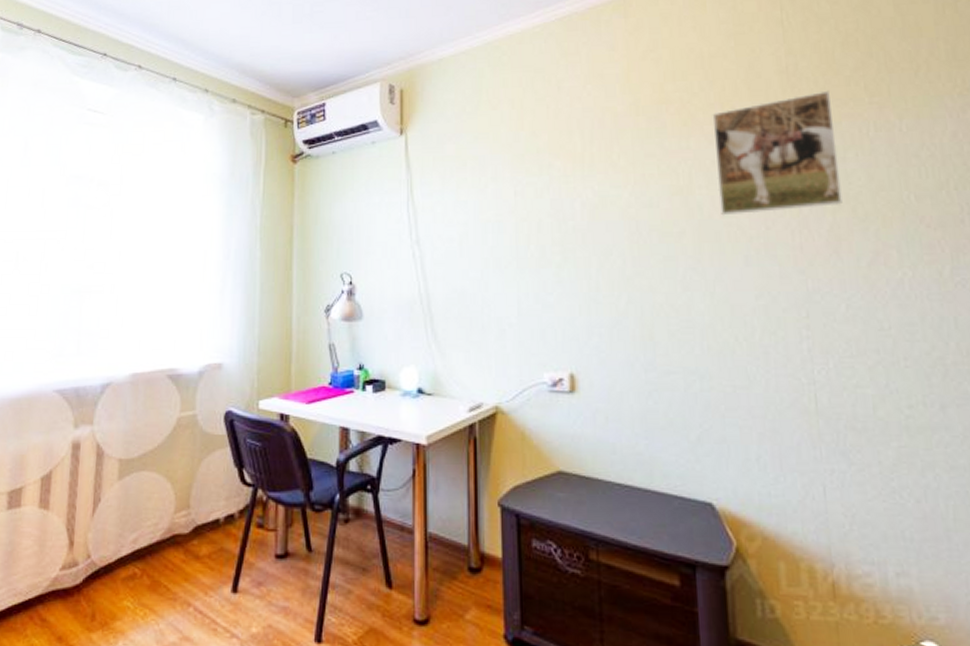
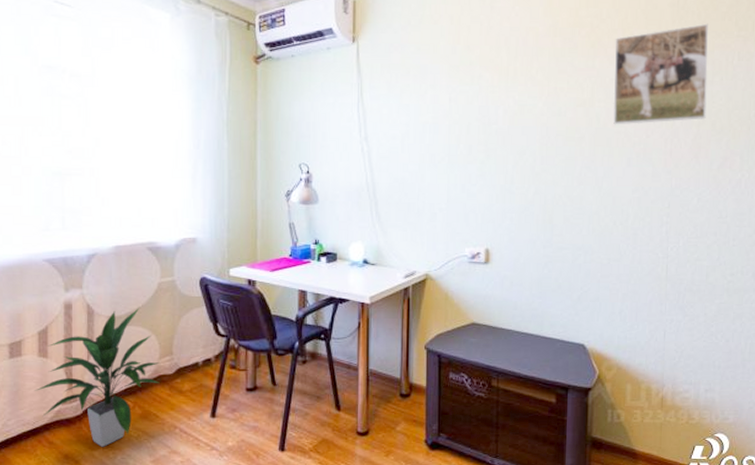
indoor plant: none [31,448,173,628] -> present [35,308,160,447]

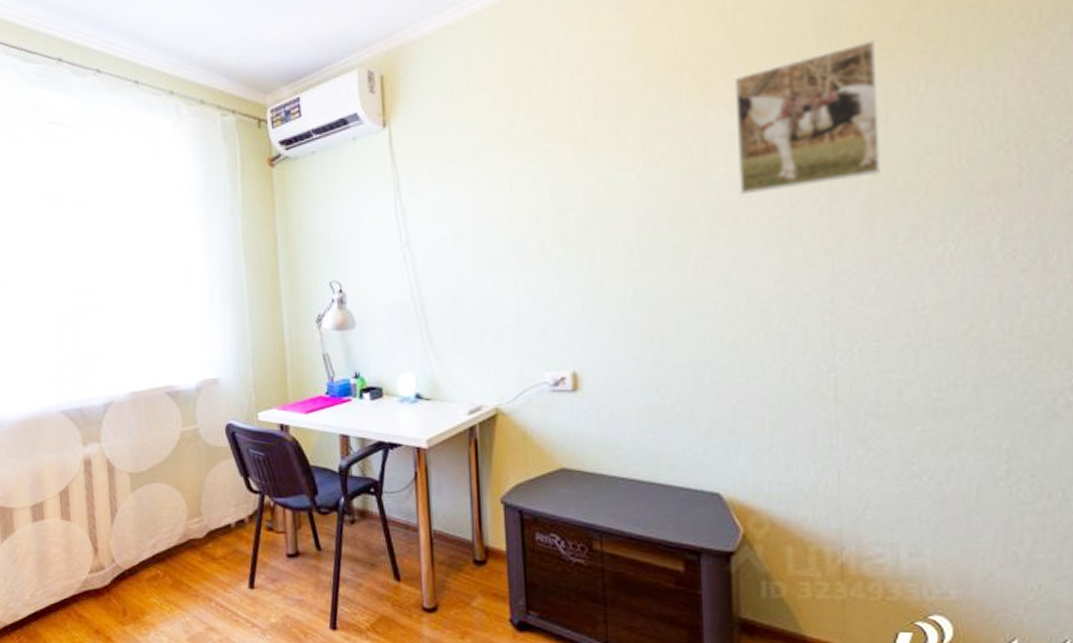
indoor plant: present [35,308,160,447] -> none [60,462,190,622]

